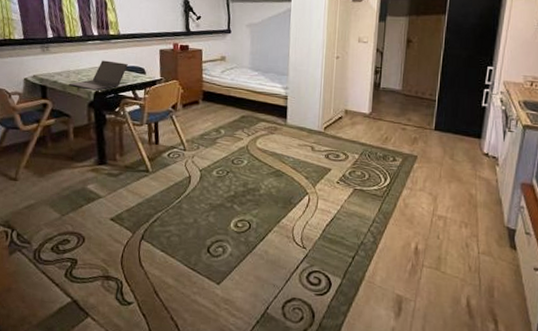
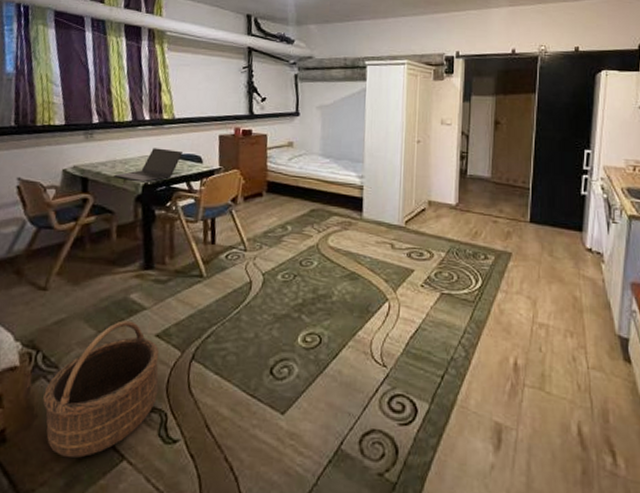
basket: none [19,206,115,315] -> present [43,320,160,458]

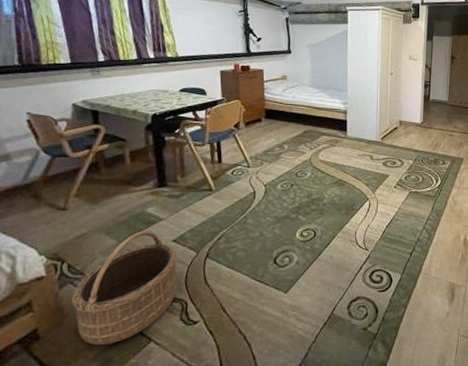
laptop: present [114,148,183,183] -> none [123,83,187,113]

